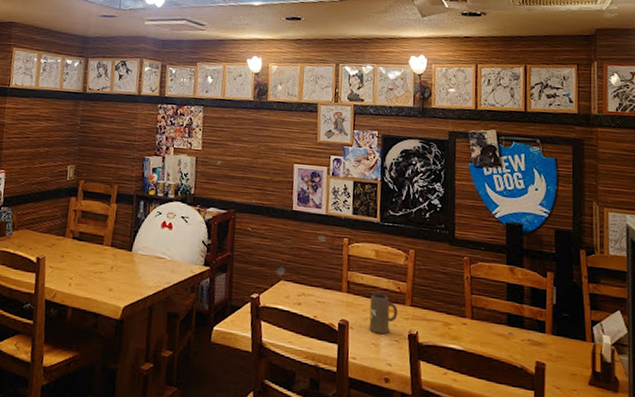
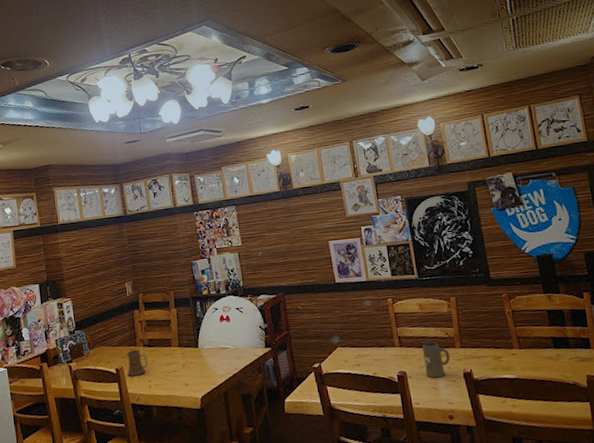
beer mug: none [48,240,74,270] -> present [127,349,148,377]

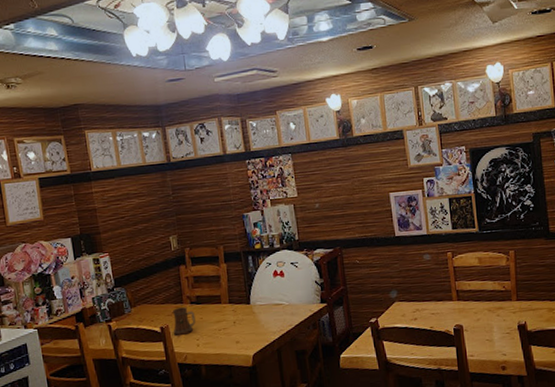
beer mug: present [422,342,451,378] -> none [479,295,507,331]

